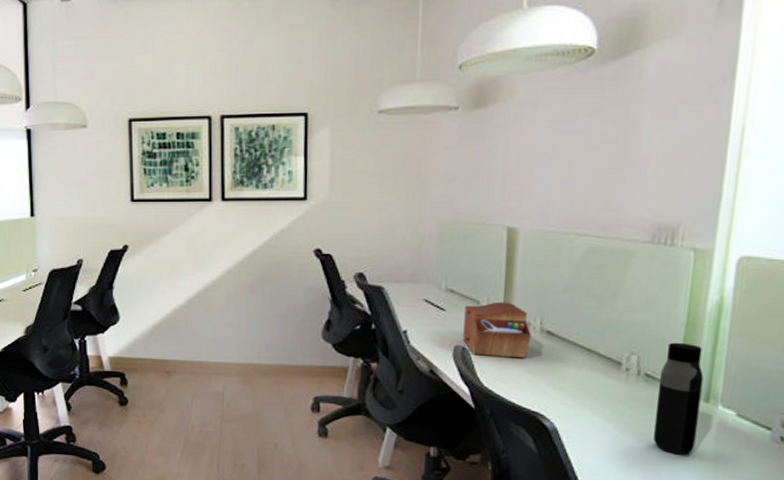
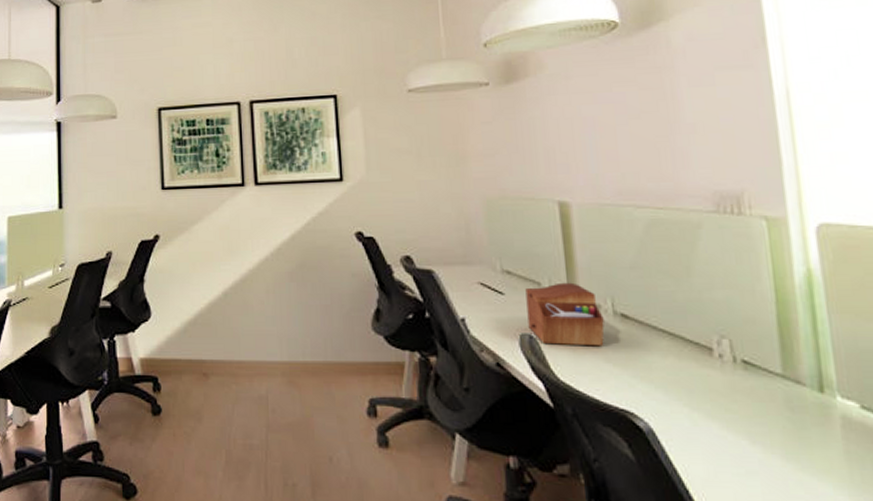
water bottle: present [653,342,704,455] -> none [759,322,821,459]

